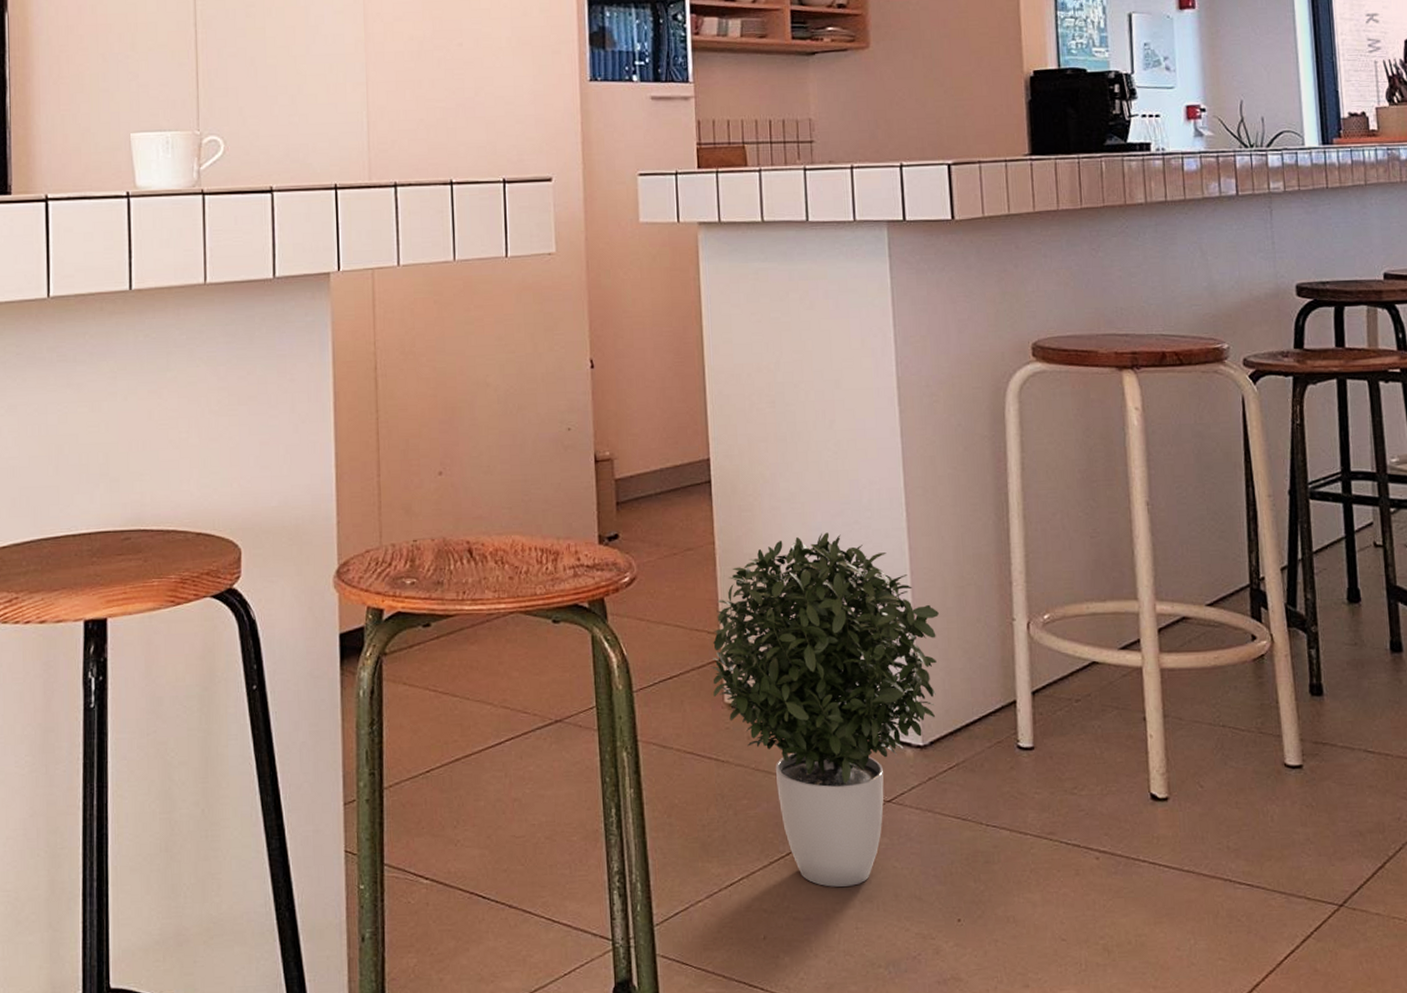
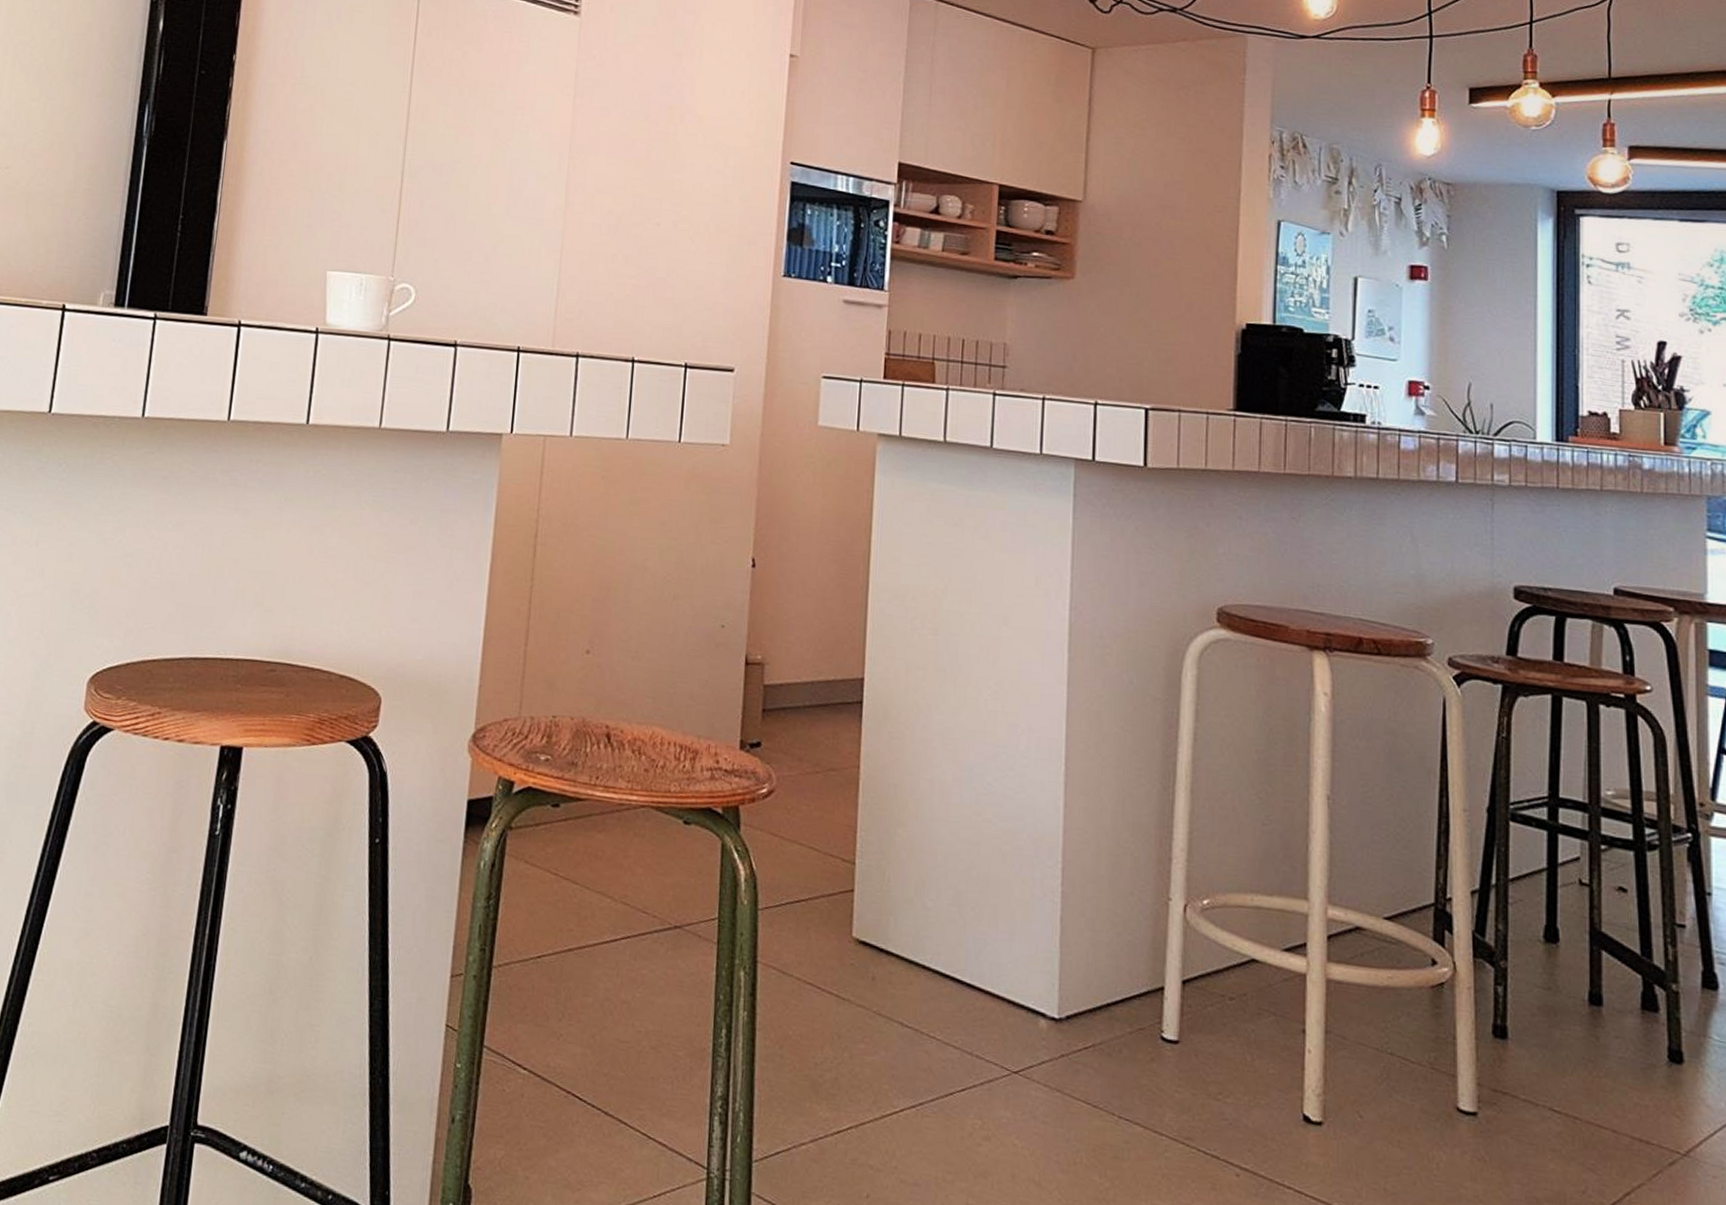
potted plant: present [711,532,939,887] -> none [841,774,1089,1157]

